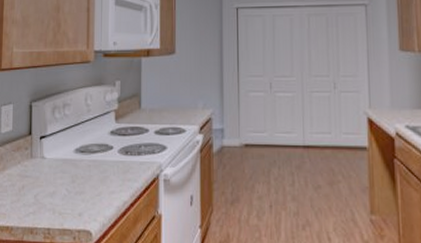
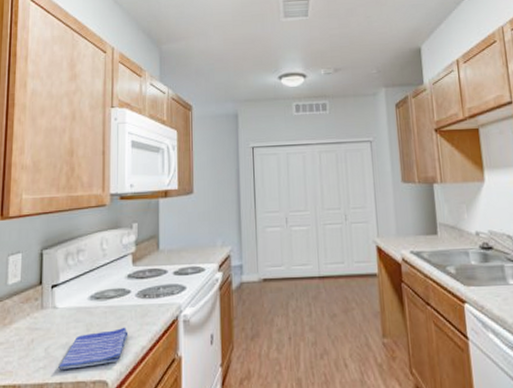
dish towel: none [46,181,111,217] -> present [58,327,129,370]

